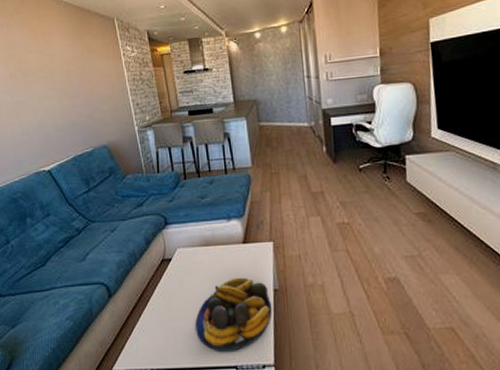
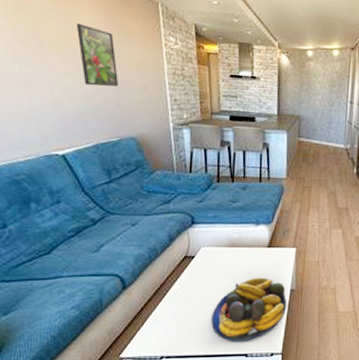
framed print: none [50,50,89,104] -> present [76,23,119,87]

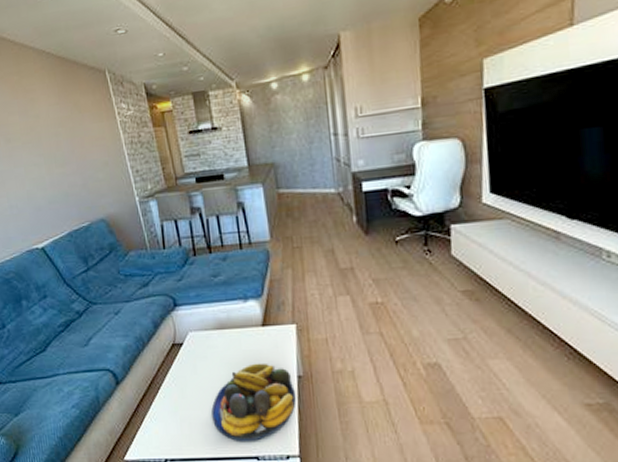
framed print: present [76,23,119,87] -> none [35,111,82,173]

